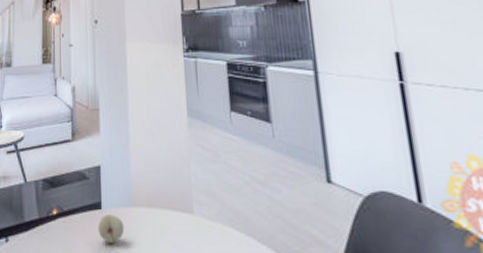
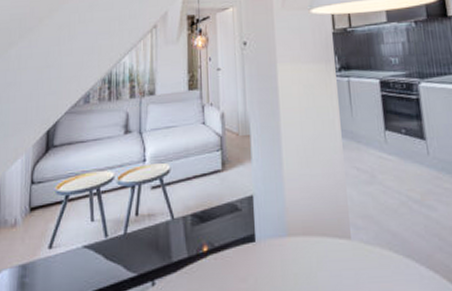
fruit: present [98,214,125,244] -> none [252,247,280,278]

